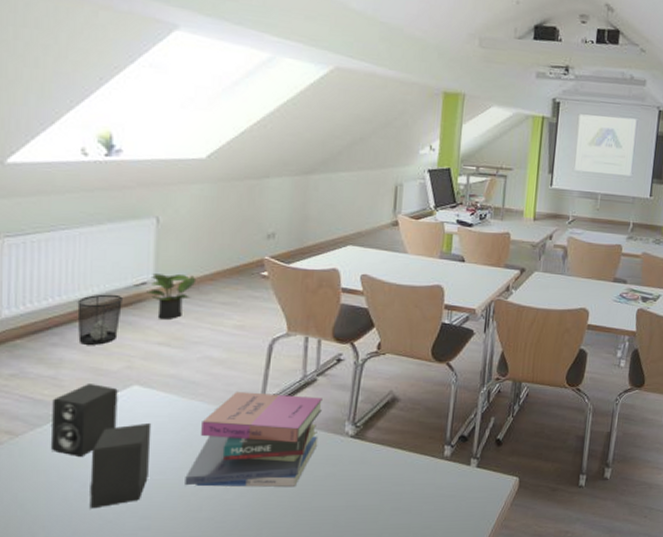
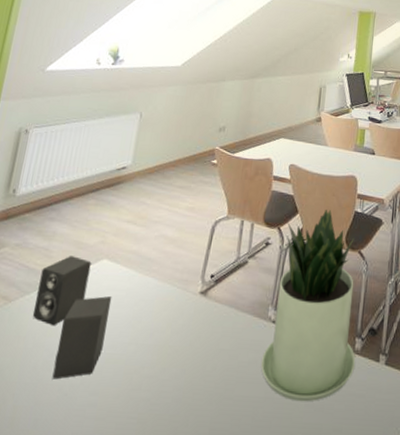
waste bin: present [77,294,122,345] -> none [69,176,107,221]
potted plant: present [146,274,197,319] -> none [125,160,163,200]
books: present [185,392,323,487] -> none [130,270,251,371]
planter: none [340,322,445,507] -> present [261,210,356,402]

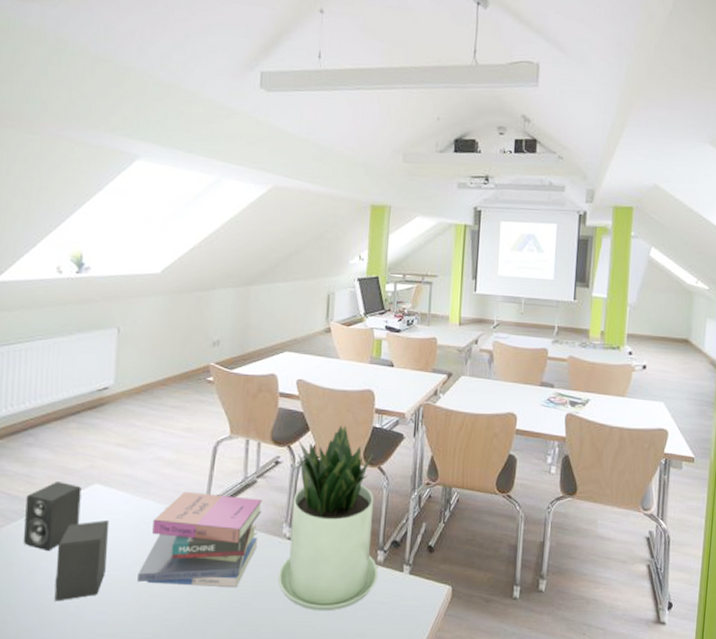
books: none [130,270,251,371] -> present [137,492,262,587]

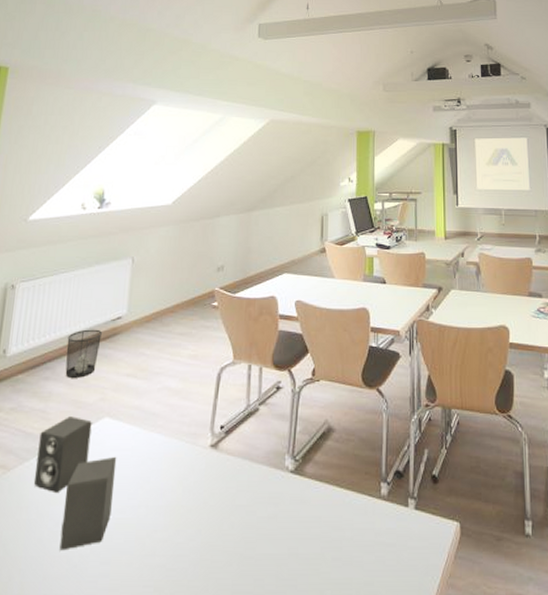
waste bin: none [49,398,87,445] -> present [65,329,102,378]
books: present [137,492,262,587] -> none [141,423,264,529]
planter: present [278,426,379,611] -> none [282,347,383,556]

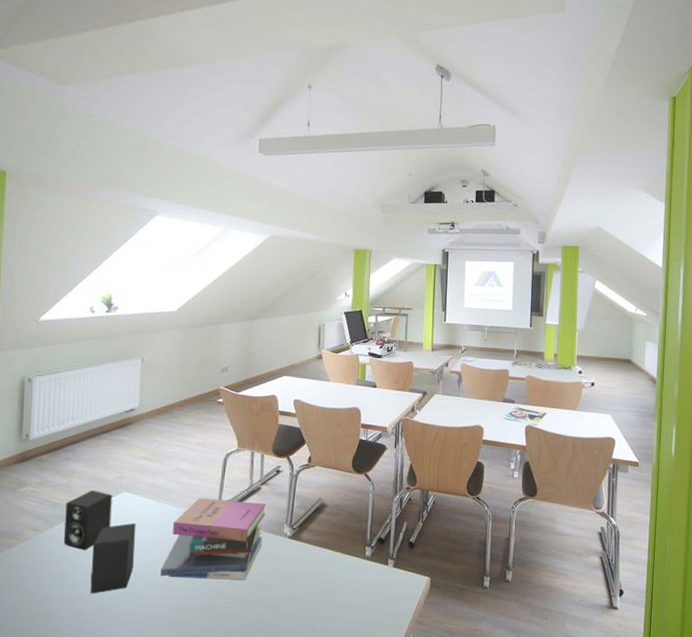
waste bin: present [65,329,102,378] -> none [85,419,117,459]
books: none [141,423,264,529] -> present [160,498,266,580]

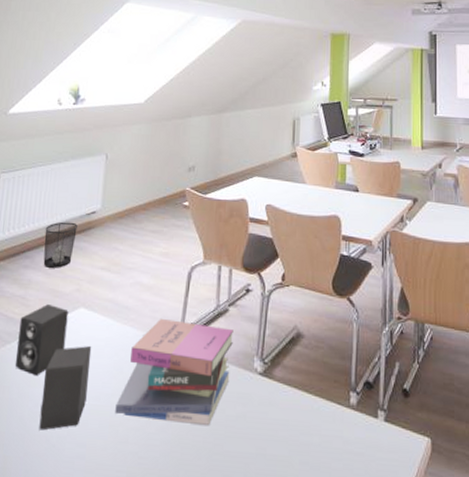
waste bin: none [85,419,117,459] -> present [43,222,78,268]

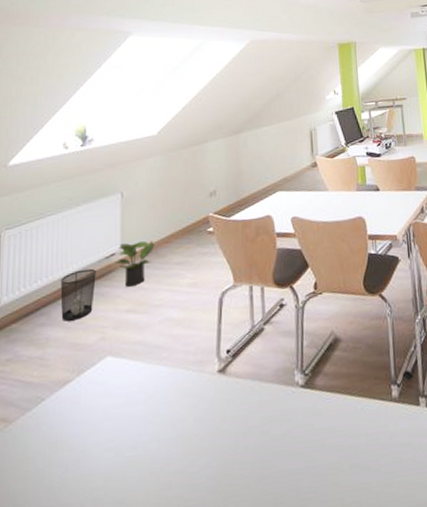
speaker: present [15,304,92,430] -> none [38,359,123,497]
potted plant: none [95,204,133,246] -> present [115,241,155,287]
books: present [115,319,234,425] -> none [154,347,272,461]

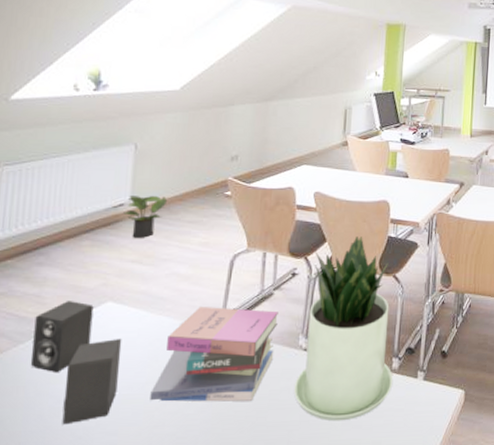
speaker: none [38,359,123,497] -> present [30,301,122,425]
waste bin: present [60,268,96,321] -> none [61,215,102,264]
books: none [154,347,272,461] -> present [150,307,278,402]
planter: none [296,257,396,465] -> present [294,236,394,421]

